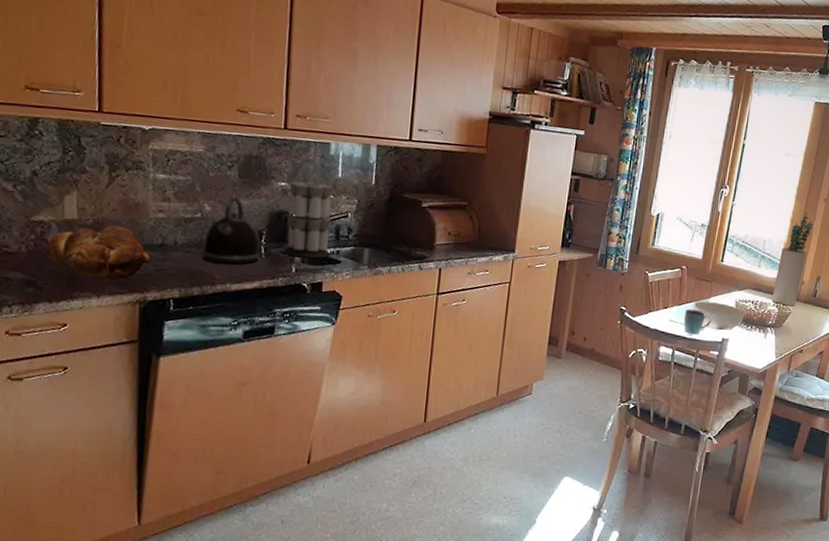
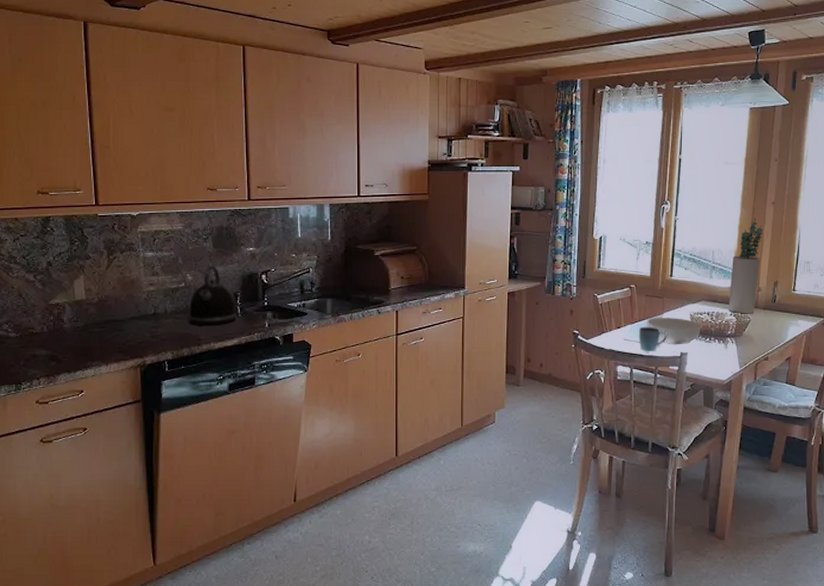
bread loaf: present [46,225,153,281] -> none [63,300,148,349]
spice rack: present [285,173,333,259] -> none [257,236,297,313]

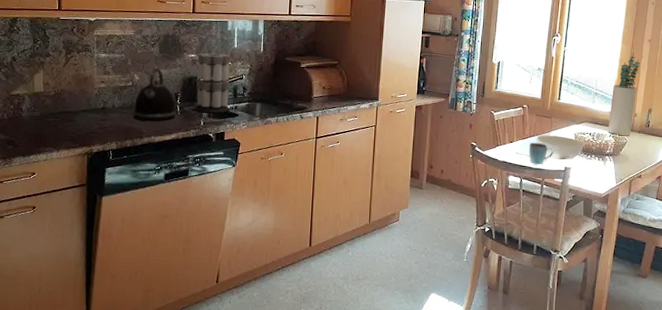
spice rack: none [257,236,297,313] -> present [195,45,231,114]

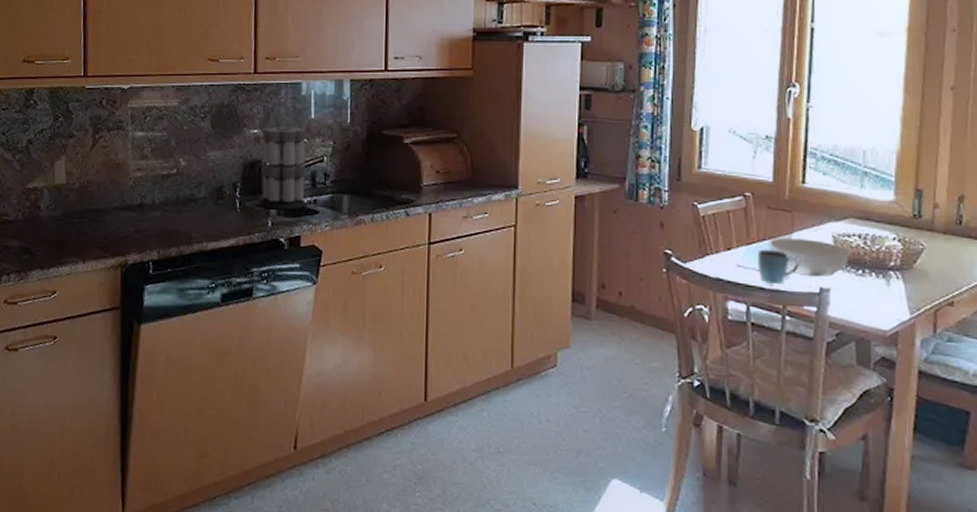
kettle: present [133,67,176,122] -> none [178,148,235,223]
vase: present [608,52,640,136] -> none [889,106,938,240]

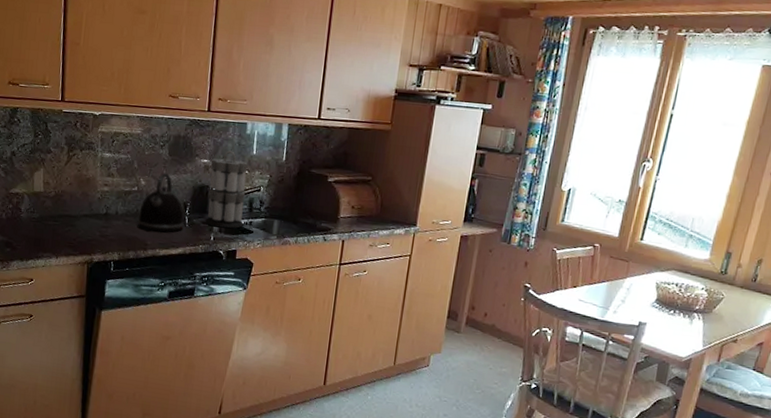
kettle: none [178,148,235,223] -> present [137,172,184,233]
mug: present [757,249,801,285] -> none [594,289,628,318]
bowl: present [770,238,852,278] -> none [607,281,669,315]

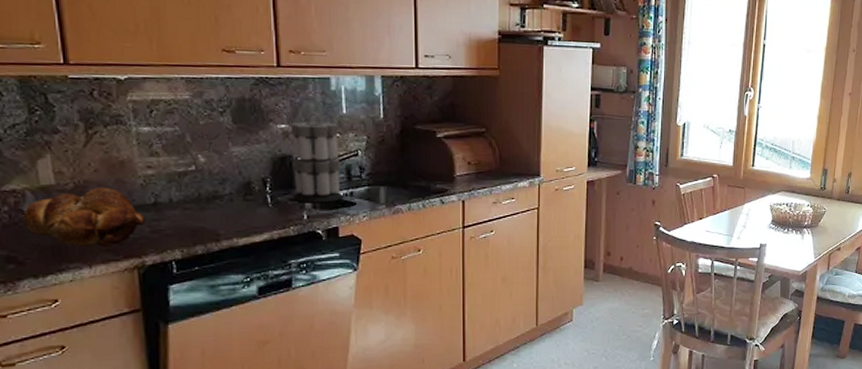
bread loaf: none [20,196,99,244] -> present [23,187,146,247]
kettle: present [137,172,184,233] -> none [201,144,266,219]

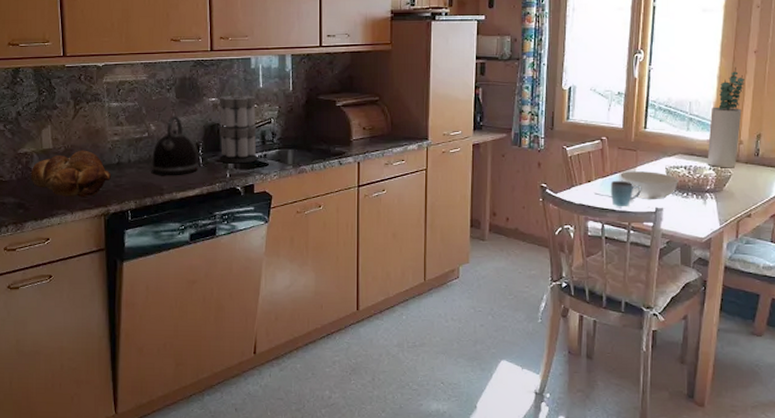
kettle: none [201,144,266,219] -> present [151,115,198,176]
mug: none [720,217,749,244] -> present [610,180,642,208]
bowl: none [729,209,782,237] -> present [620,171,680,200]
vase: none [806,108,840,205] -> present [707,66,744,168]

